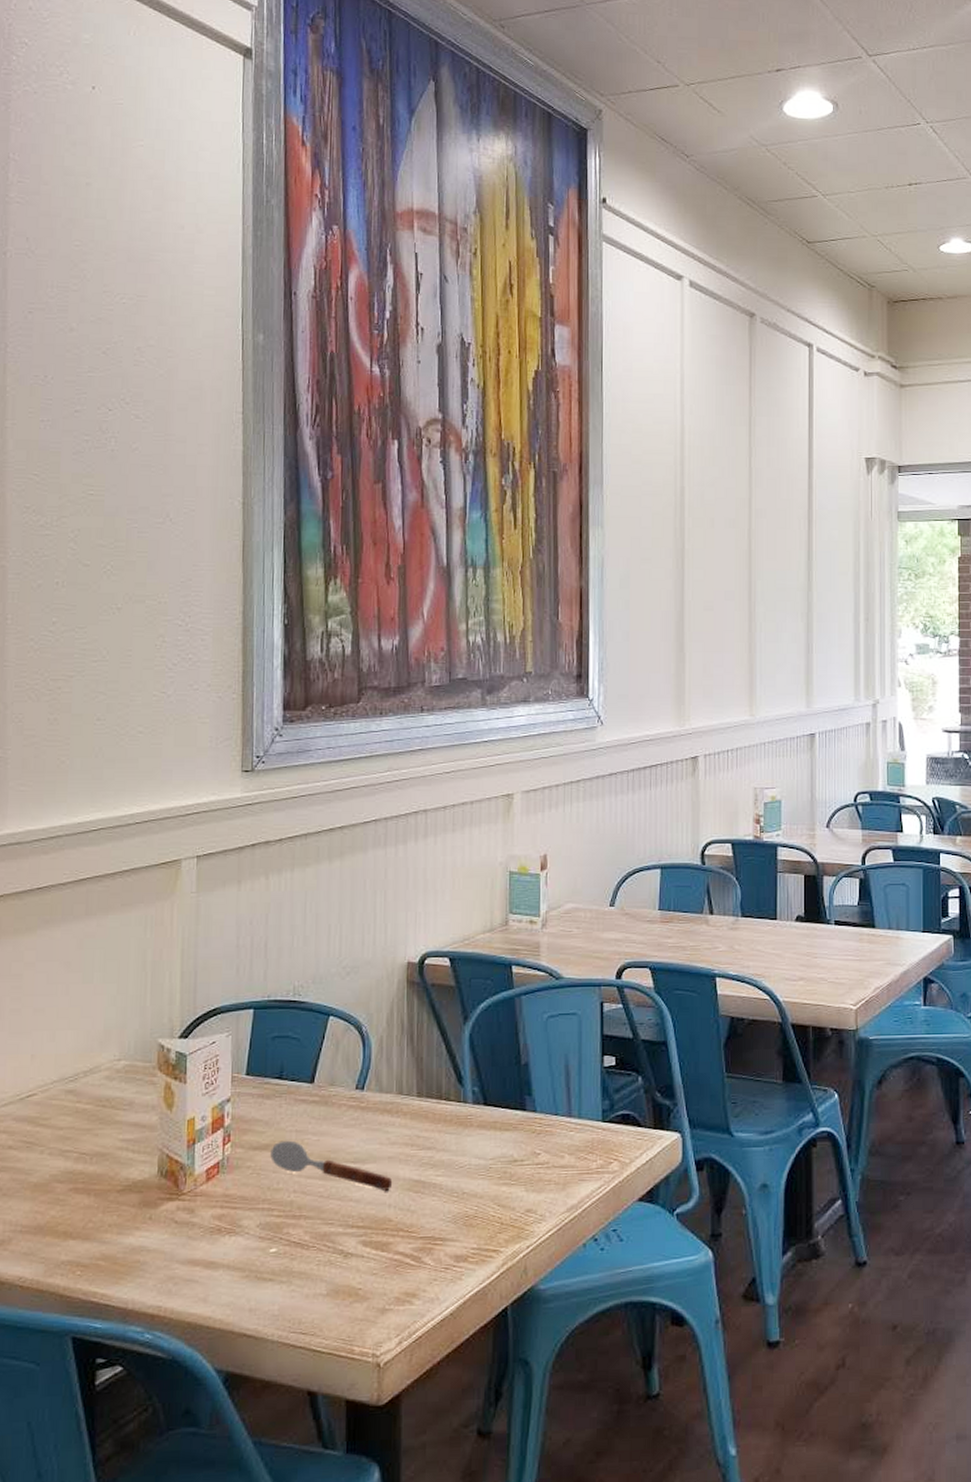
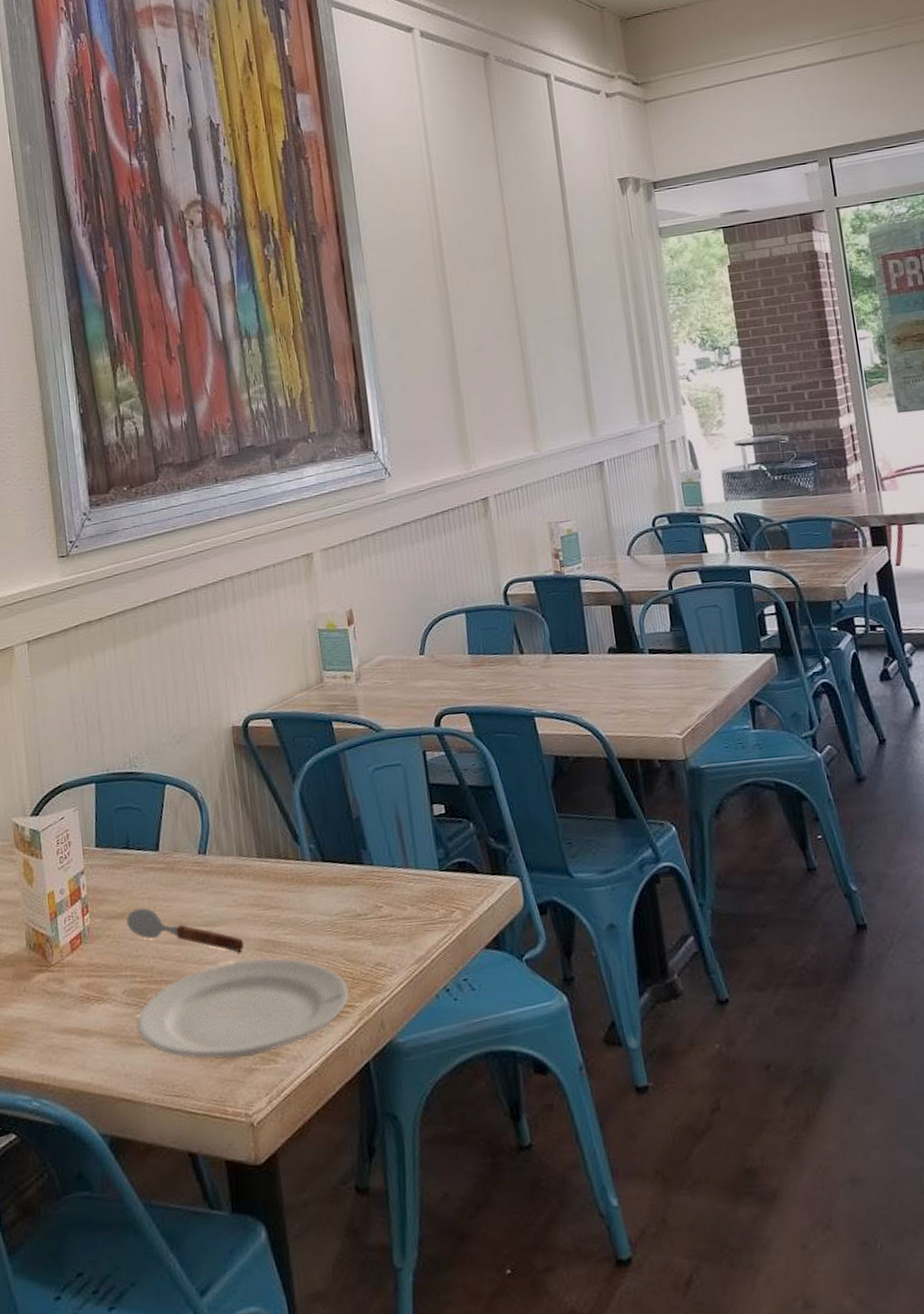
plate: none [268,1199,496,1299] -> present [136,958,350,1060]

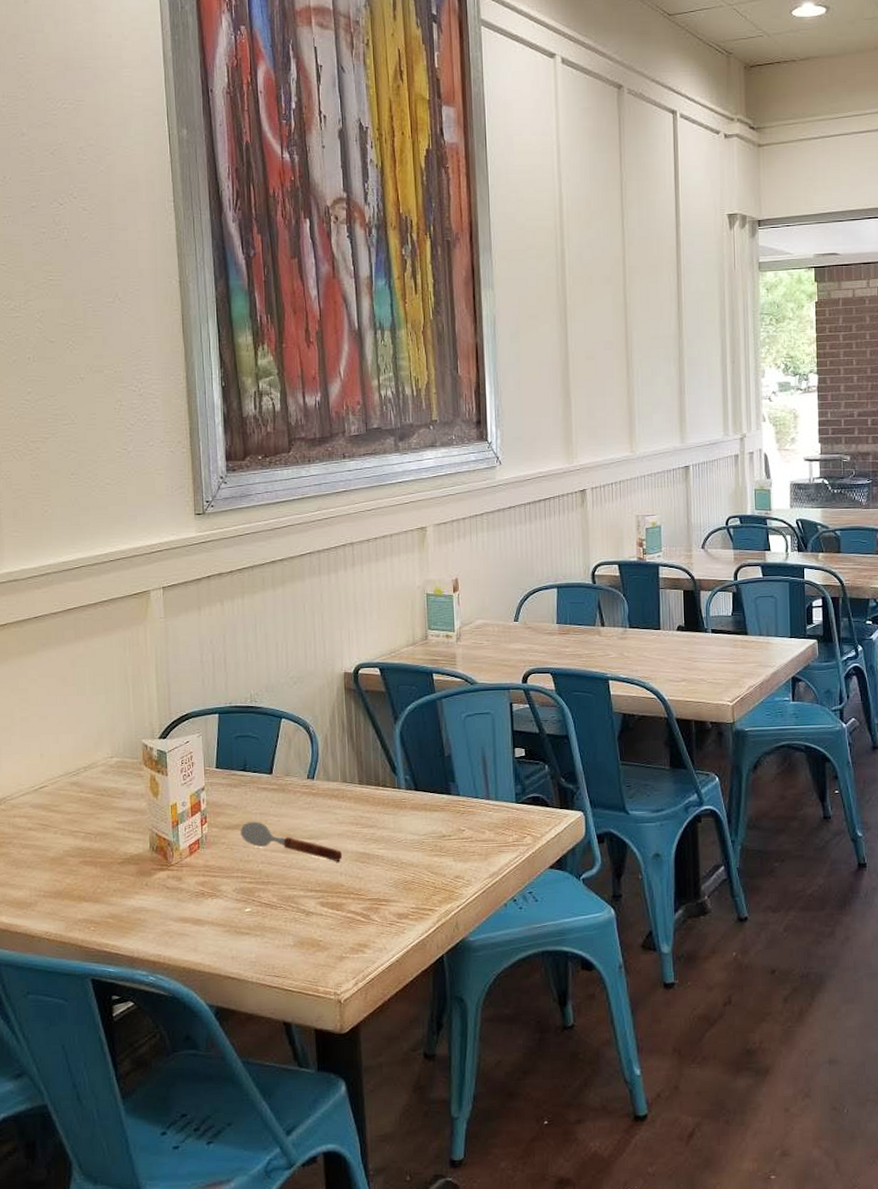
plate: present [136,958,350,1060] -> none [244,868,431,949]

